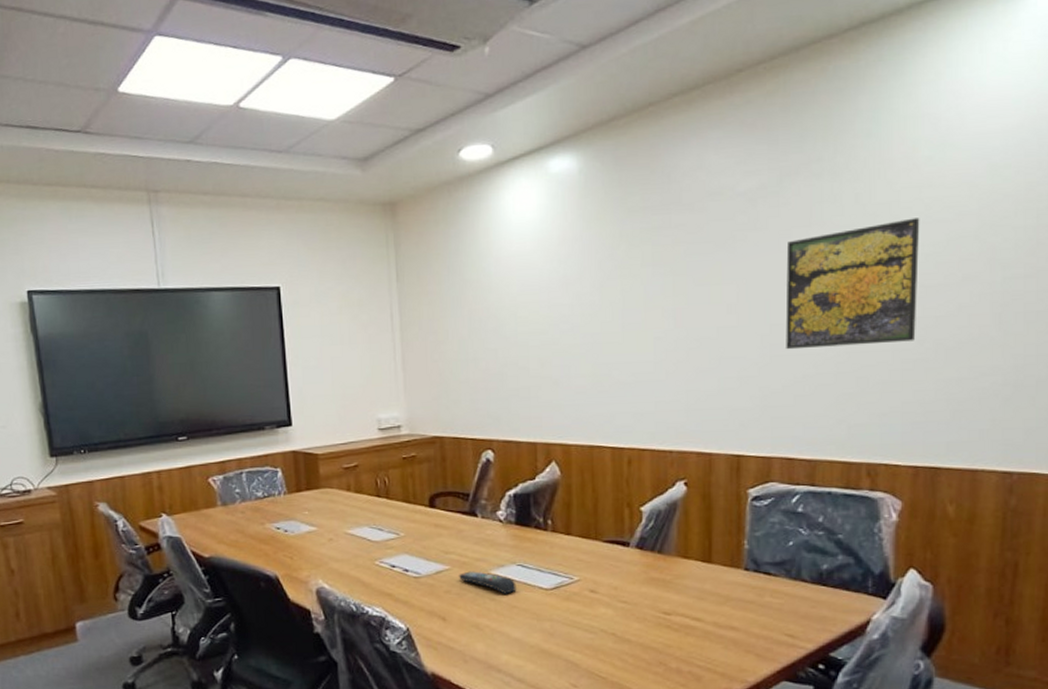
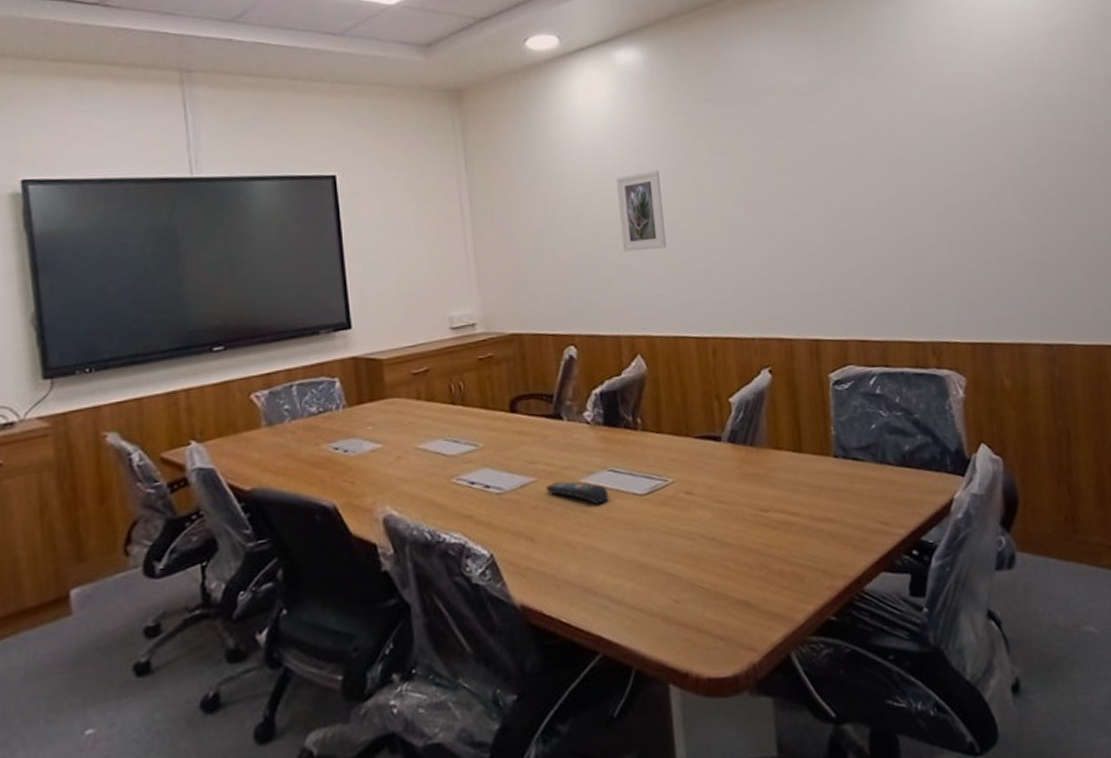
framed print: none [542,281,588,363] -> present [616,170,666,252]
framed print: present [785,218,920,350] -> none [839,114,958,235]

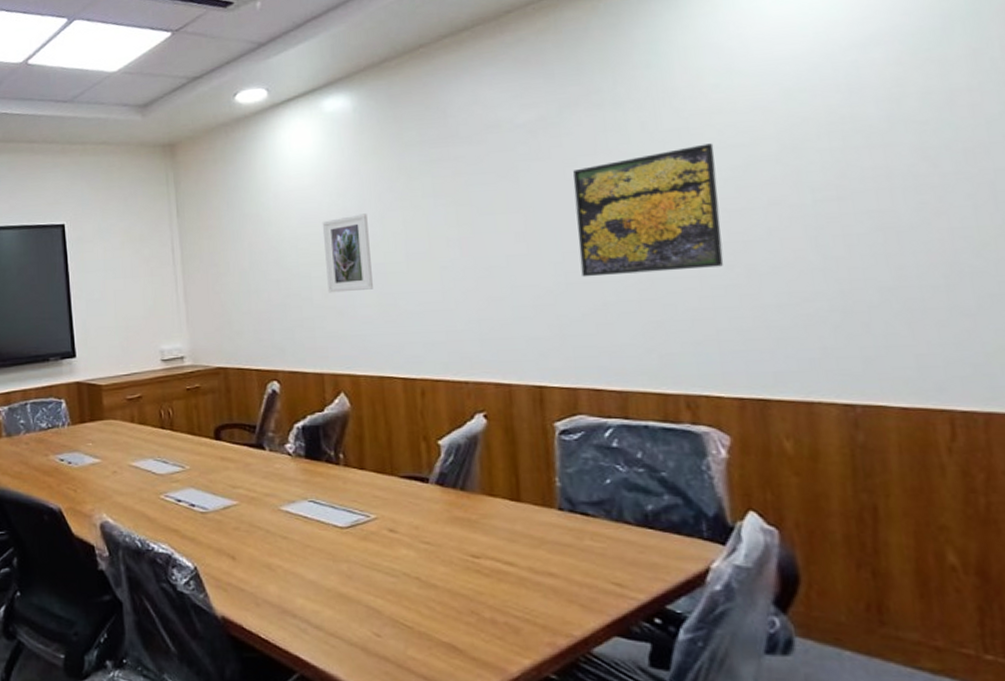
remote control: present [546,481,609,505] -> none [248,507,310,532]
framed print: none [839,114,958,235] -> present [573,143,724,277]

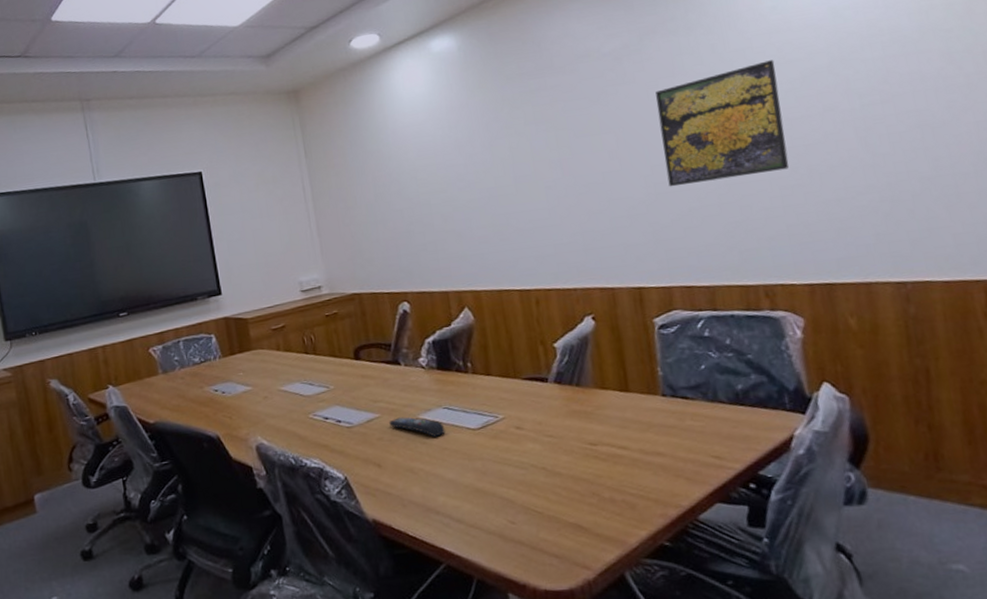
remote control: none [248,507,310,532] -> present [389,417,446,437]
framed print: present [322,213,373,293] -> none [437,143,487,218]

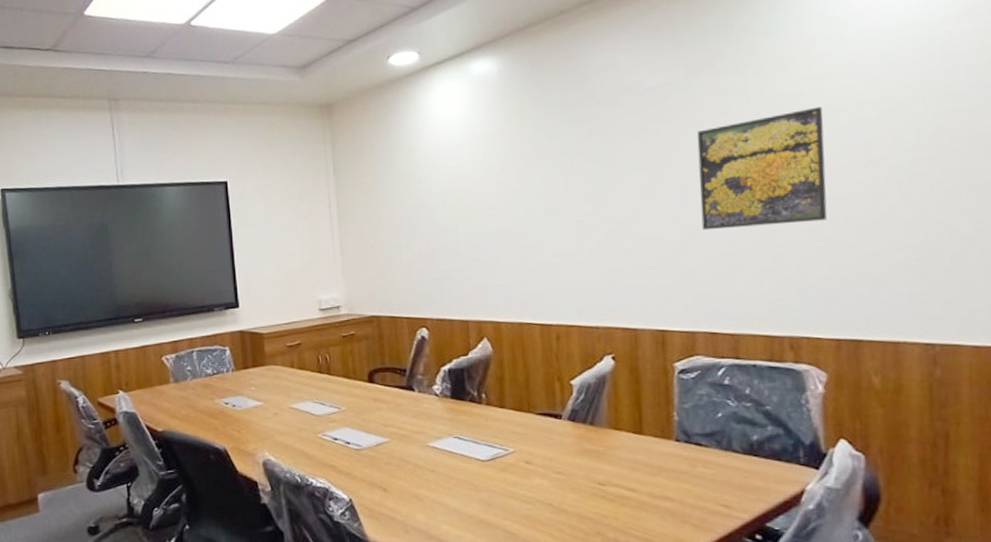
remote control: present [389,417,446,437] -> none [398,443,454,466]

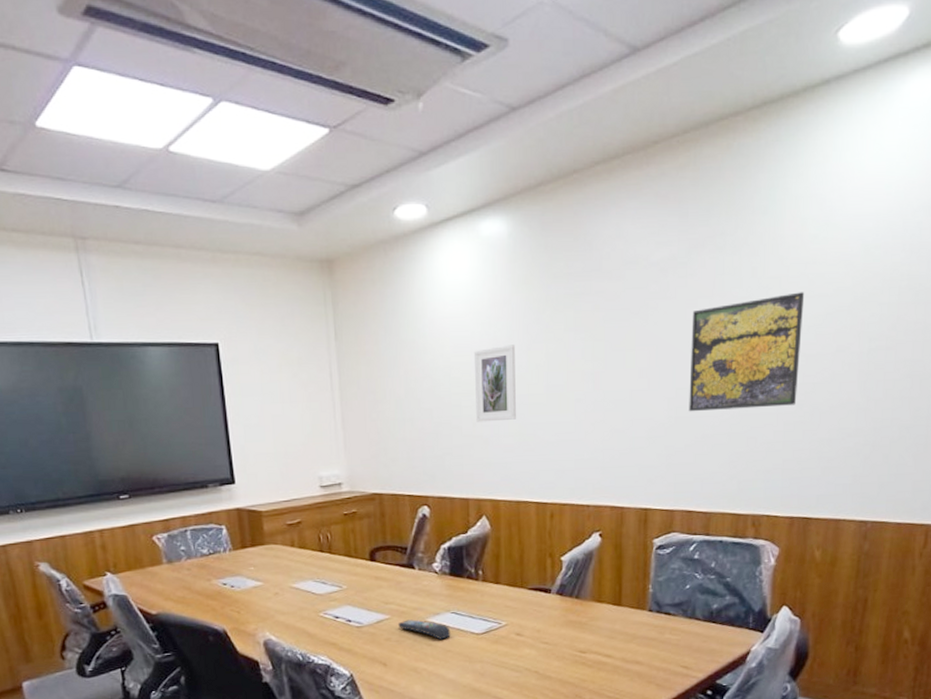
remote control: none [398,443,454,466] -> present [398,619,451,640]
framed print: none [468,171,514,246] -> present [473,344,516,422]

